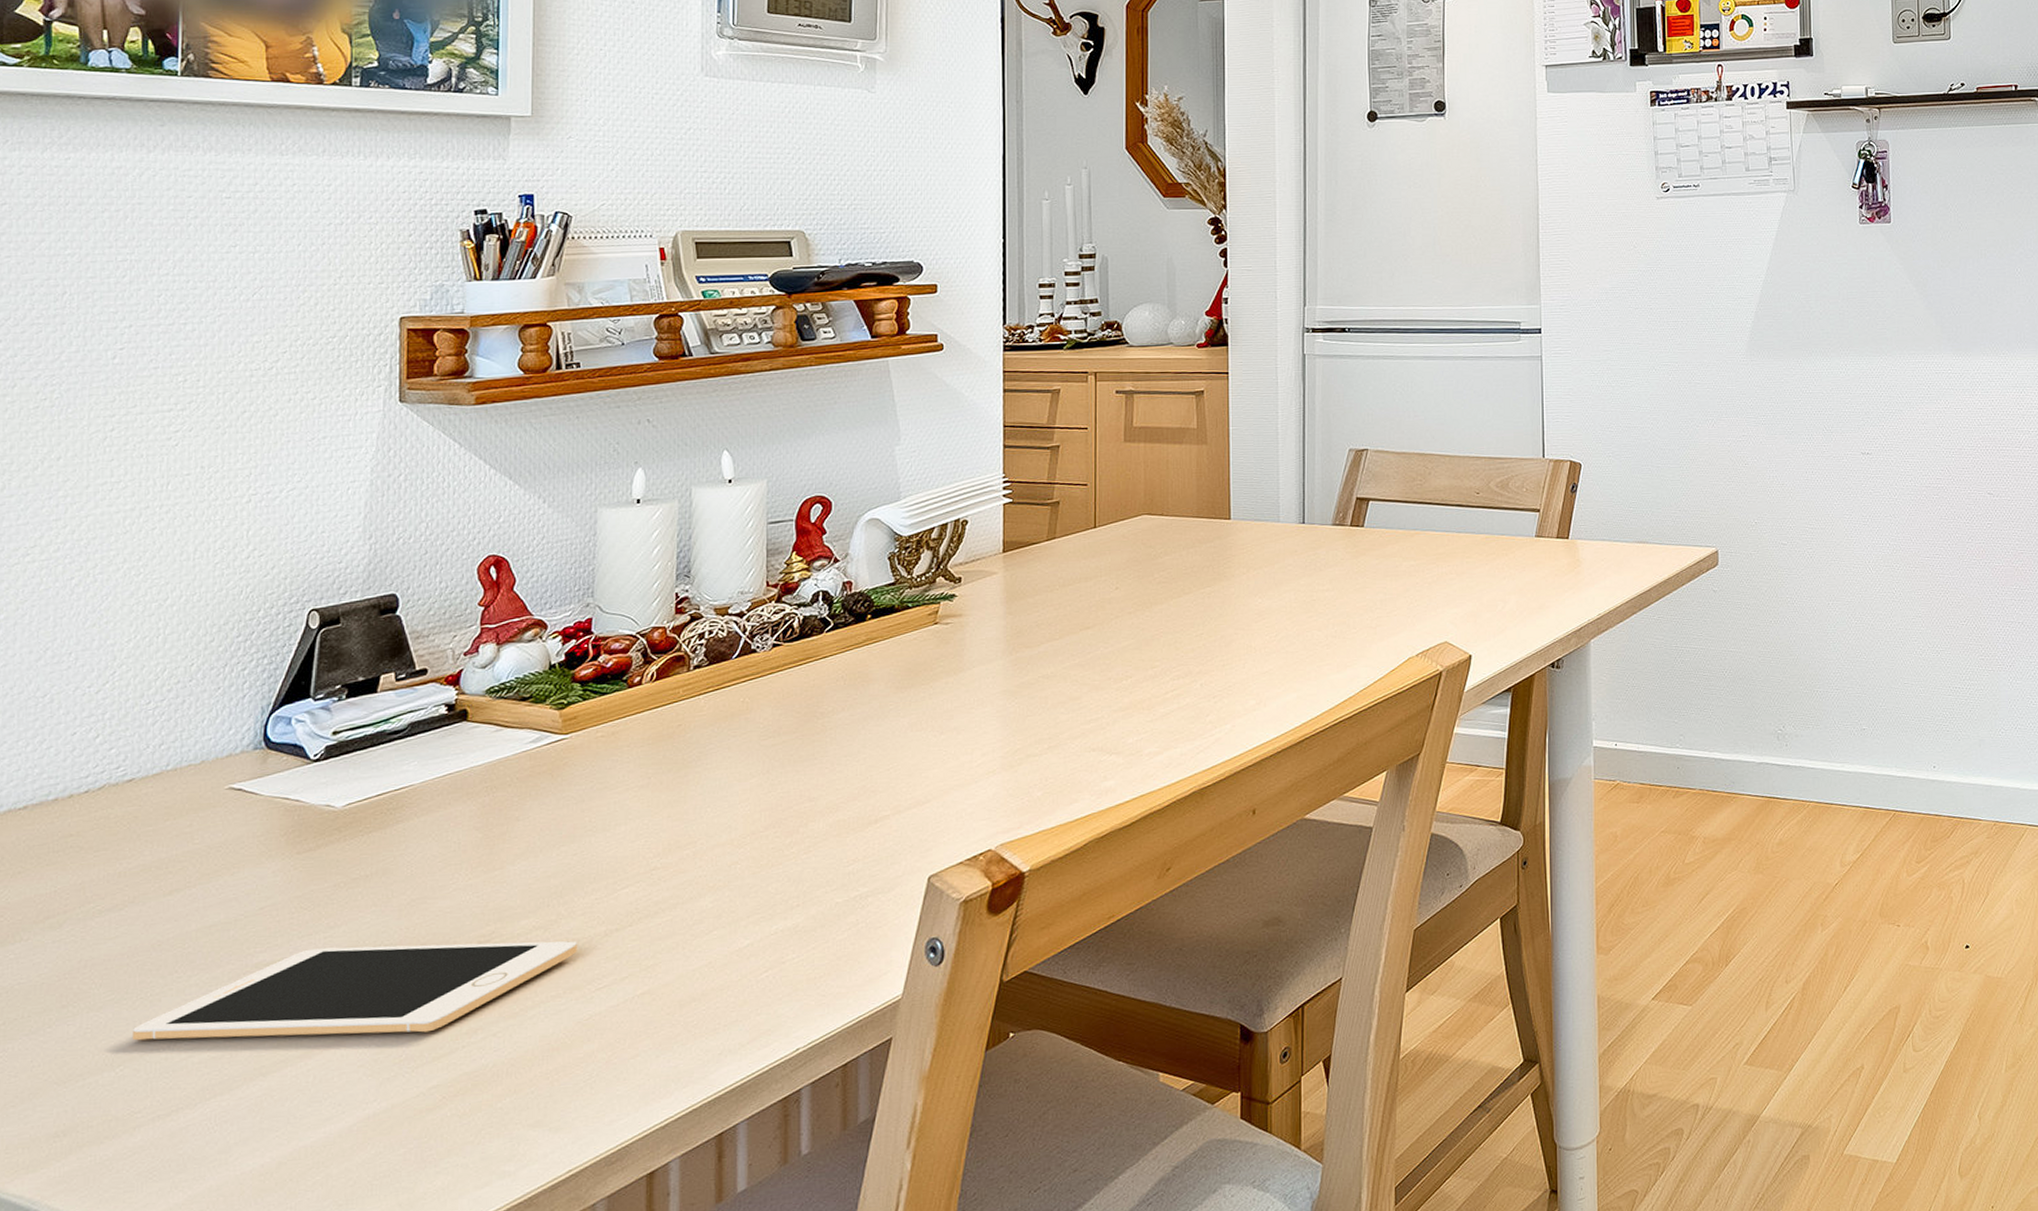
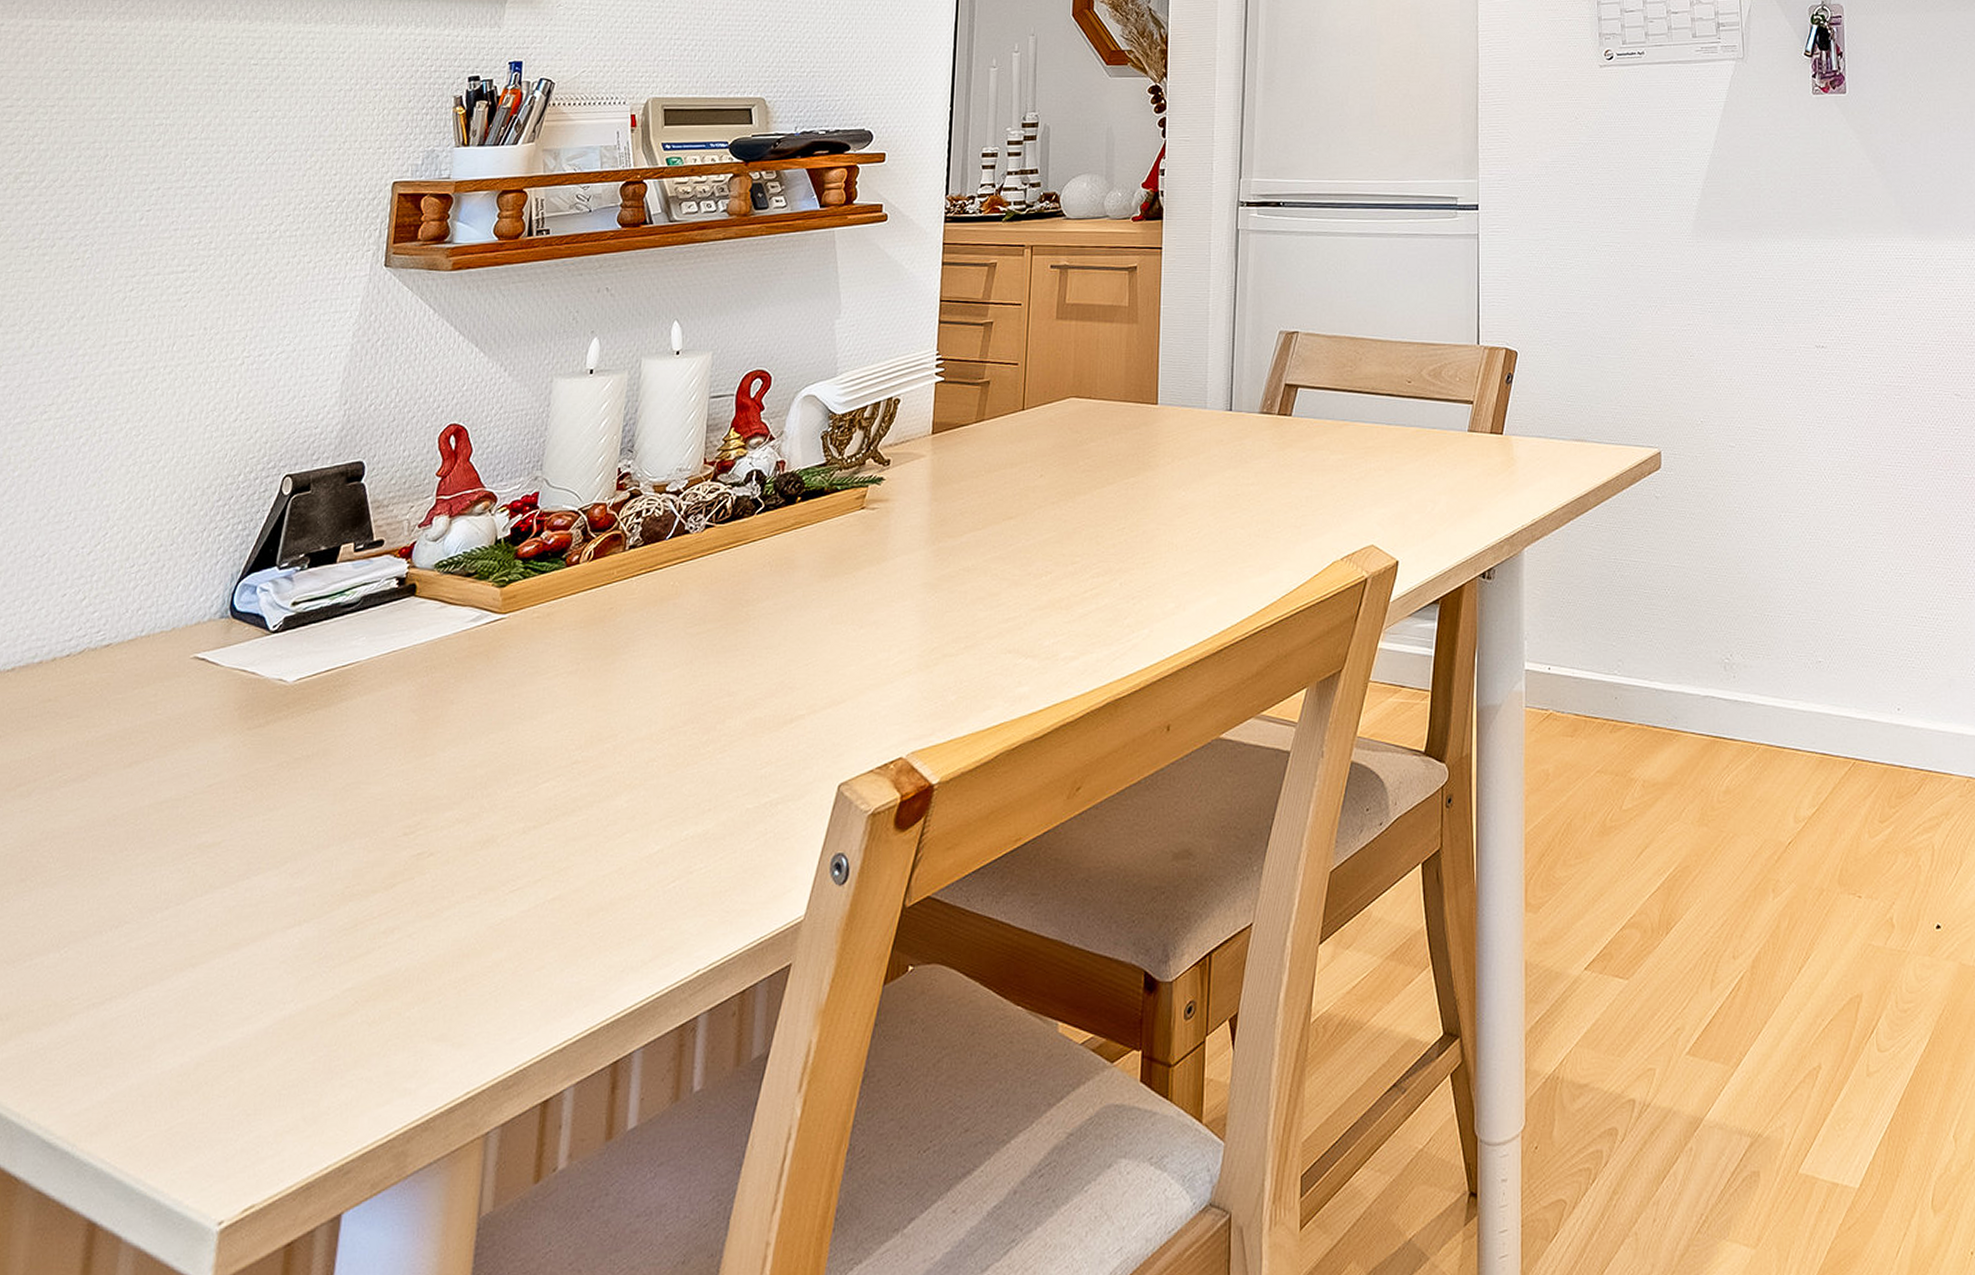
cell phone: present [133,941,577,1041] -> none [80,831,496,929]

